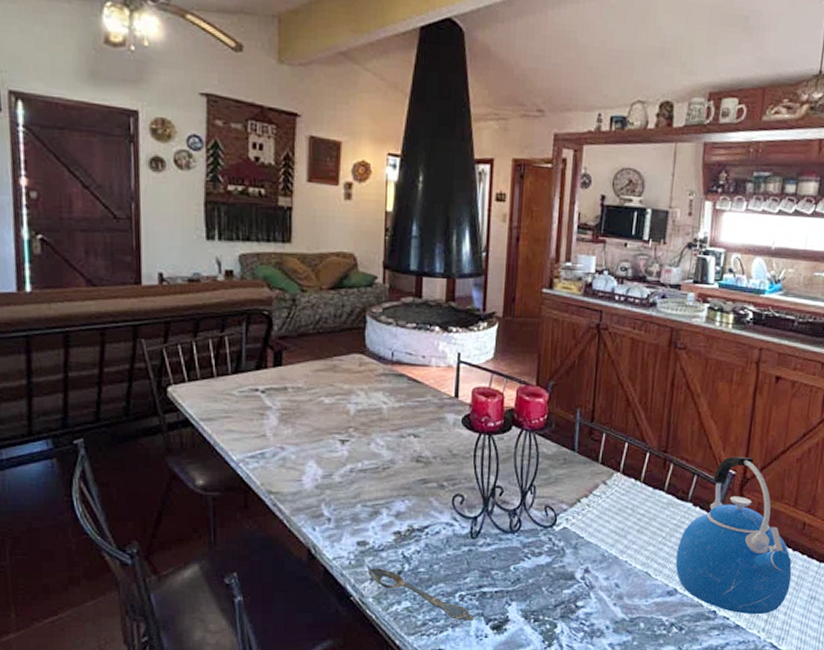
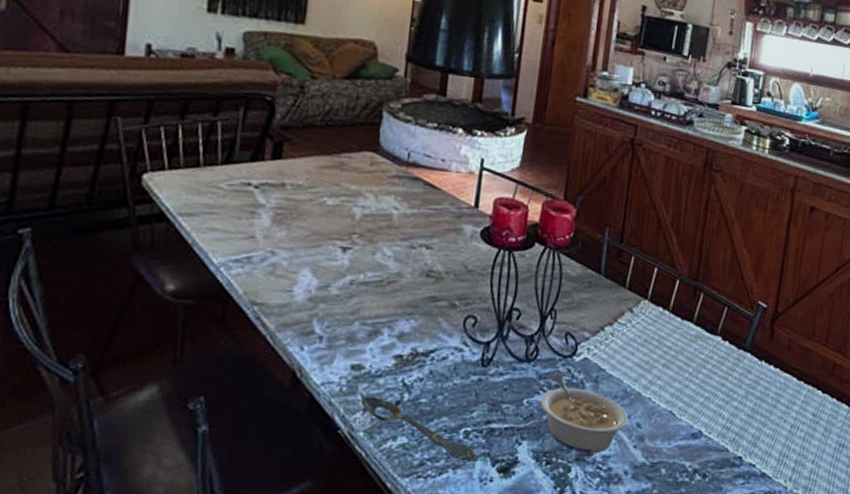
legume: none [525,543,607,612] -> present [540,374,629,454]
kettle: present [675,456,792,615] -> none [701,288,821,462]

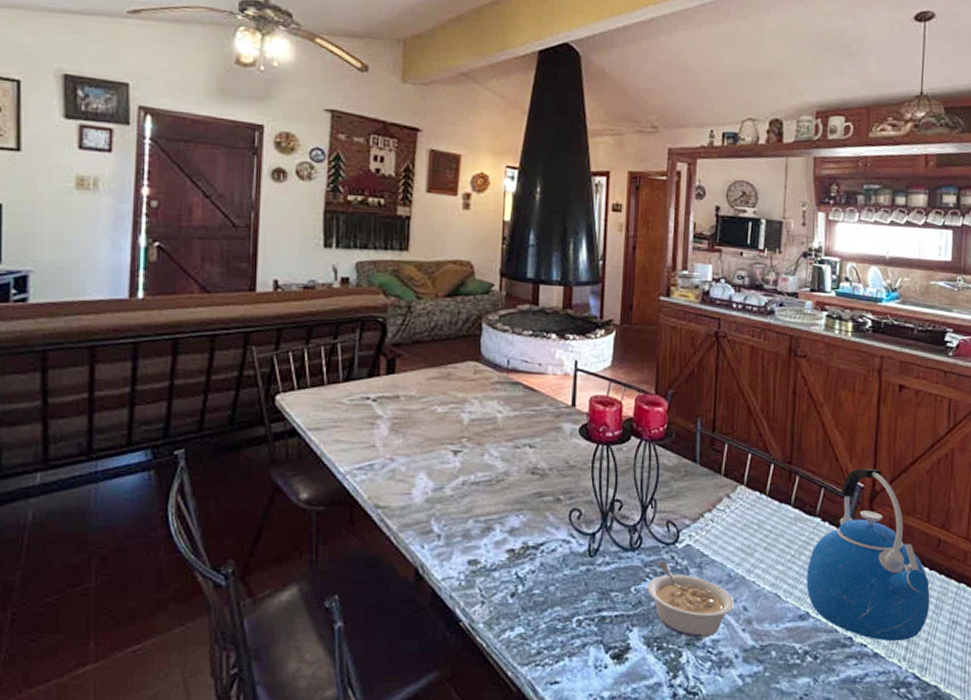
spoon: present [362,396,480,463] -> none [480,589,593,650]
kettle: none [701,288,821,462] -> present [806,468,930,642]

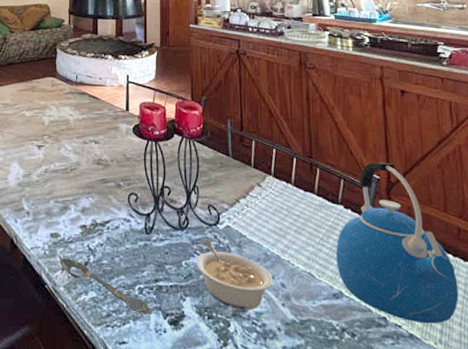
spoon: none [480,589,593,650] -> present [60,258,153,315]

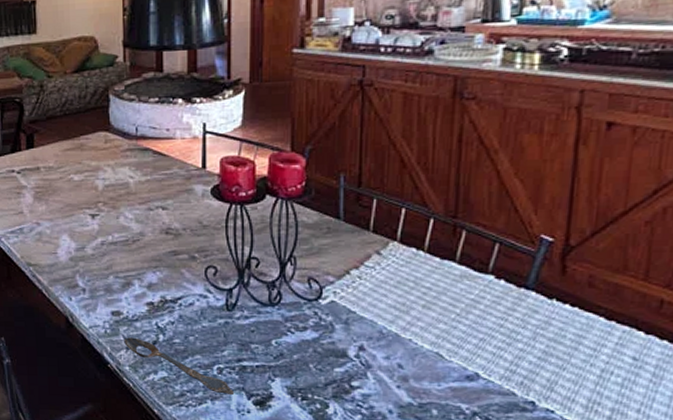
legume: present [196,240,273,310] -> none [289,317,388,392]
kettle: present [336,162,459,324] -> none [475,220,646,410]

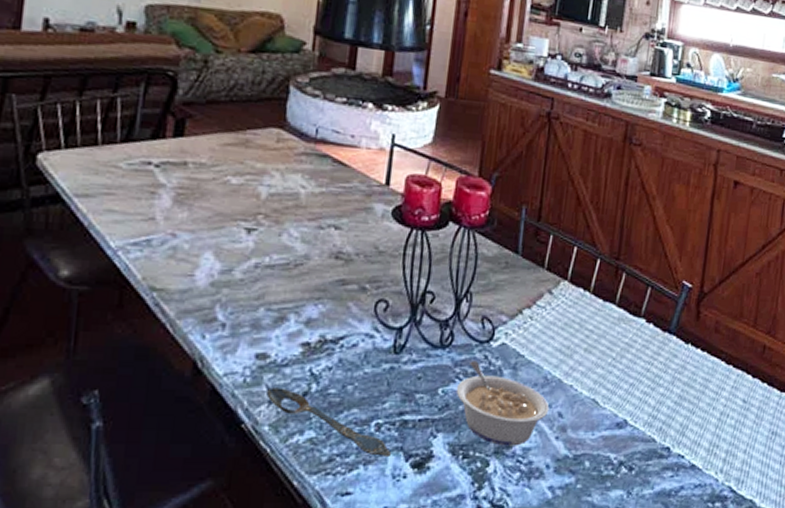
legume: none [289,317,388,392] -> present [456,361,550,446]

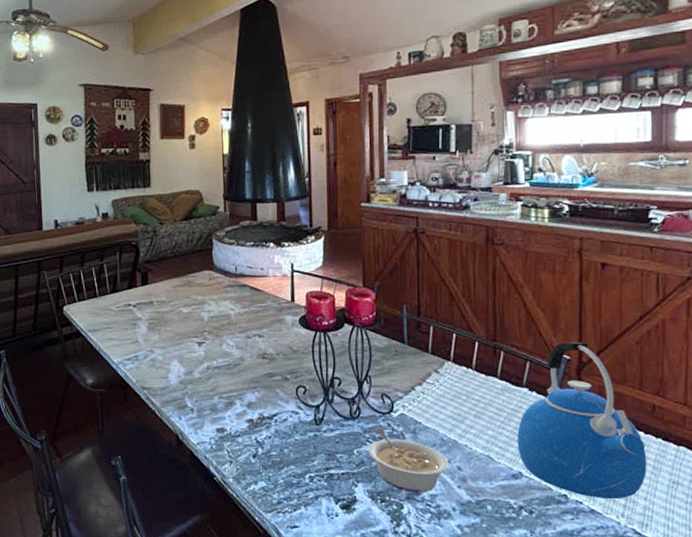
spoon: present [267,387,392,458] -> none [228,452,325,501]
kettle: none [626,267,752,453] -> present [517,341,647,499]

